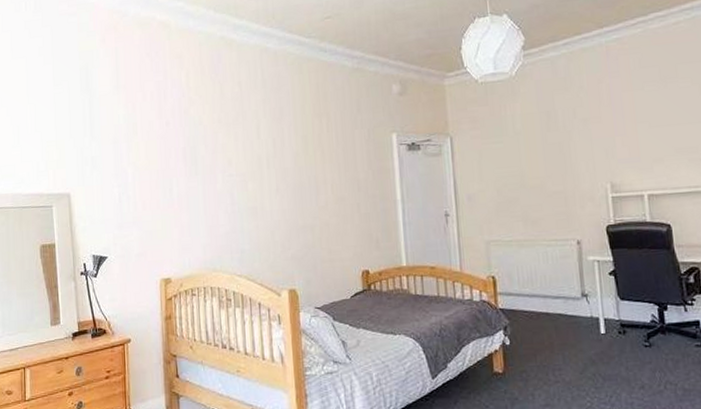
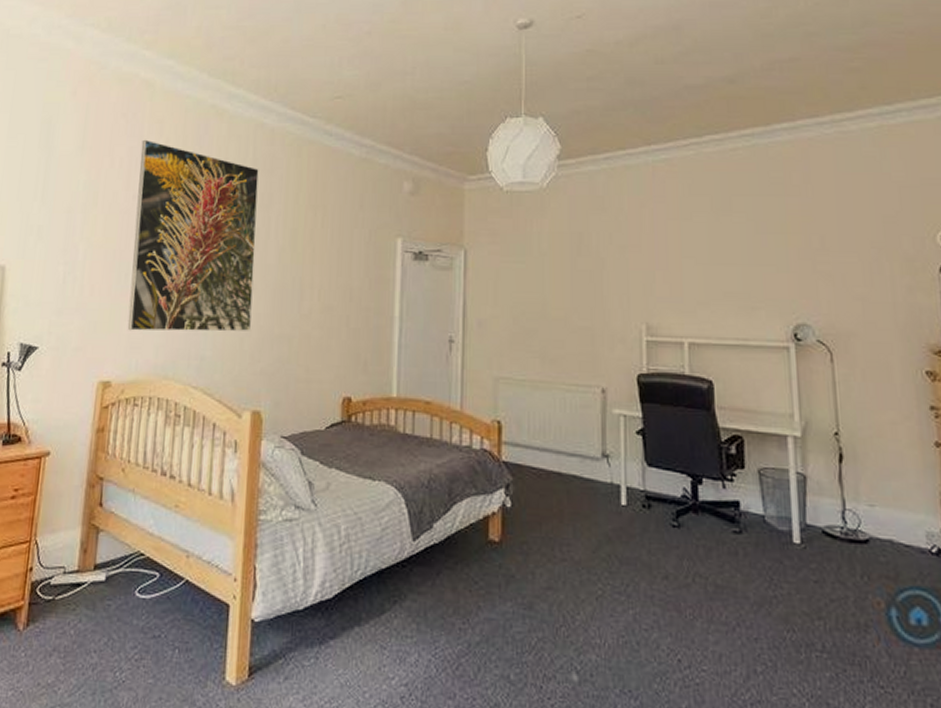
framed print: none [166,73,280,236] -> present [127,139,259,332]

